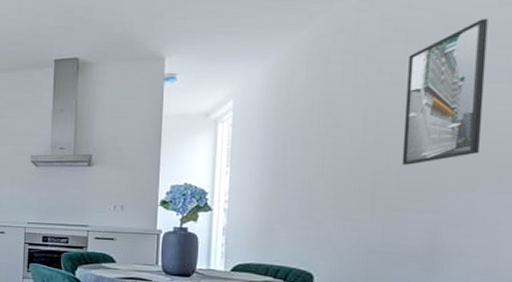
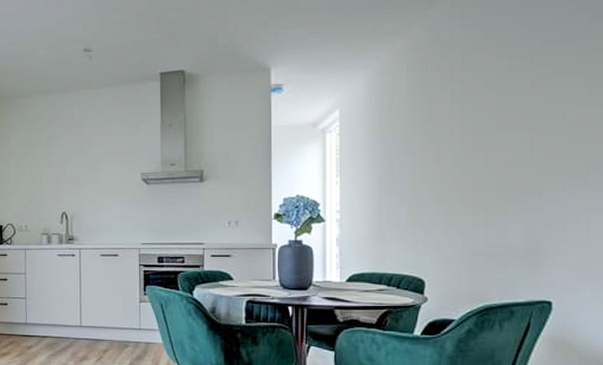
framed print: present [401,19,488,165] -> none [499,24,569,168]

